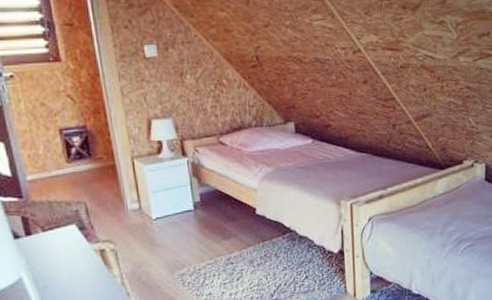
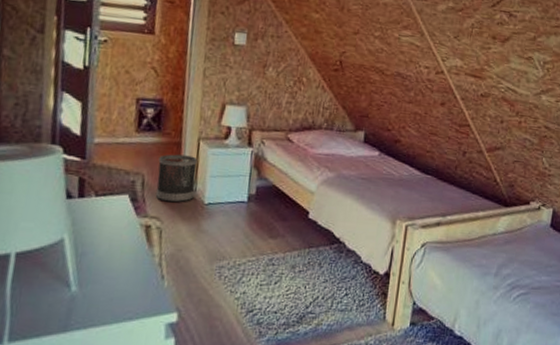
wastebasket: none [96,176,141,225] -> present [156,154,198,203]

